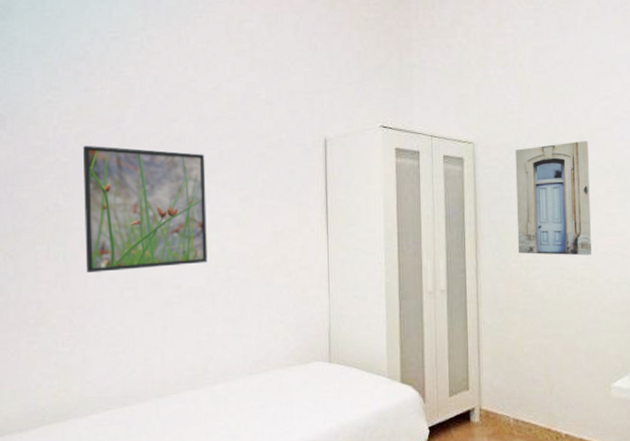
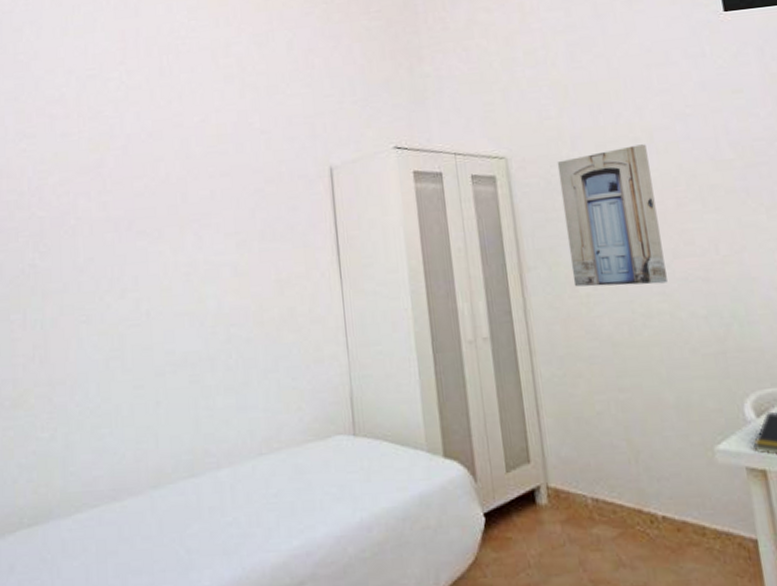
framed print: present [83,145,207,272] -> none [61,195,203,342]

